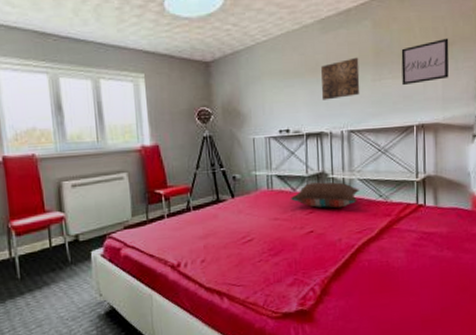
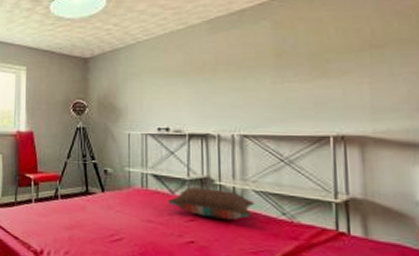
wall art: present [321,57,360,100] -> none [208,58,257,101]
wall art: present [401,38,449,86] -> none [310,39,380,91]

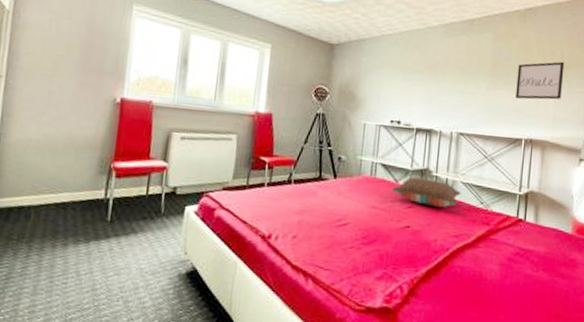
wall art: none [310,39,380,91] -> present [515,61,565,100]

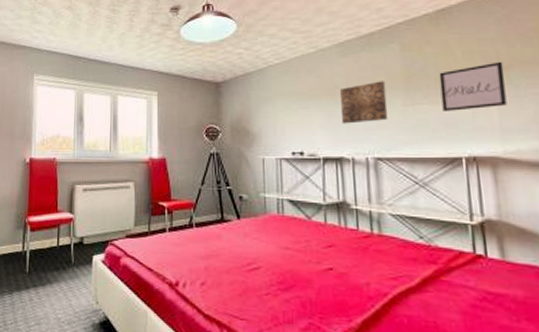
pillow: present [391,177,461,208] -> none [304,212,392,246]
wall art: none [436,64,477,101] -> present [340,81,389,124]

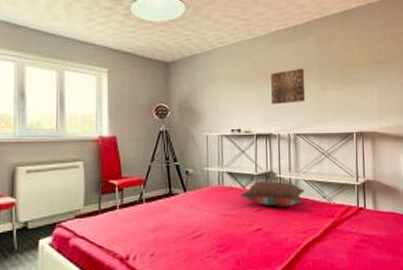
pillow: none [304,212,392,246] -> present [239,181,305,207]
wall art: present [439,61,507,112] -> none [341,57,383,96]

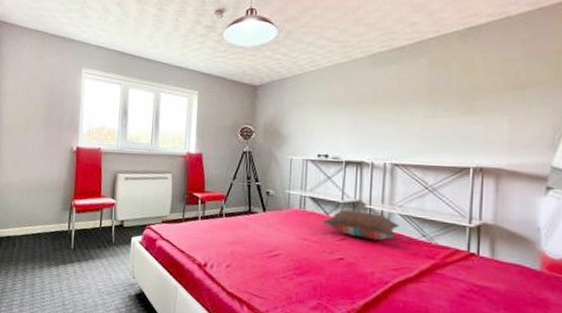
wall art: present [270,68,306,105] -> none [365,93,410,132]

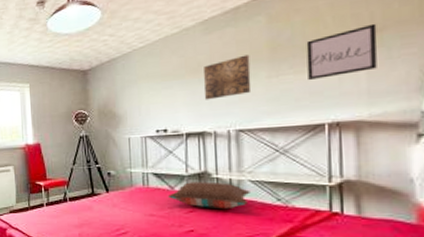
wall art: none [365,93,410,132] -> present [203,54,252,100]
wall art: none [459,80,520,126] -> present [306,23,378,81]

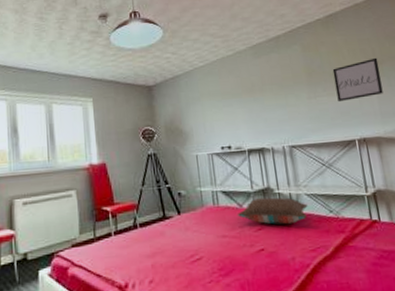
wall art: present [203,54,252,100] -> none [257,78,298,118]

